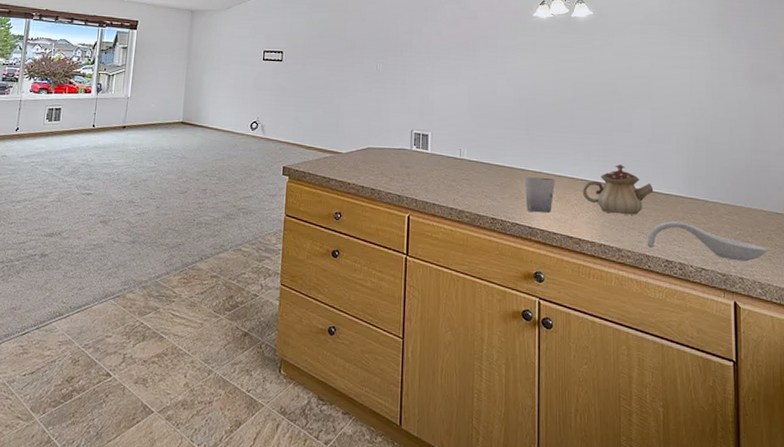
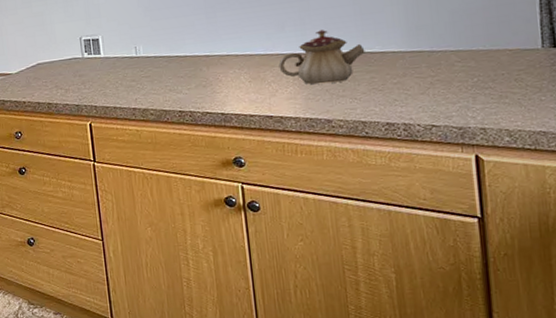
cup: present [524,176,555,214] -> none [210,59,247,98]
spoon rest: present [647,221,768,262] -> none [361,79,516,113]

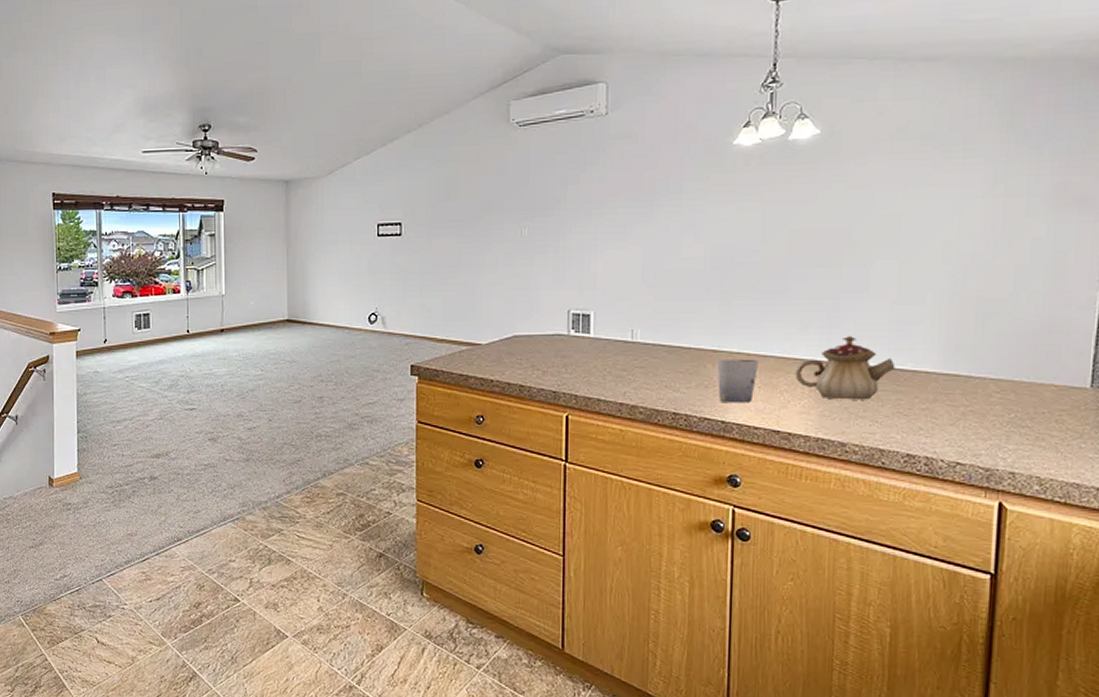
cup: none [210,59,247,98] -> present [717,359,758,404]

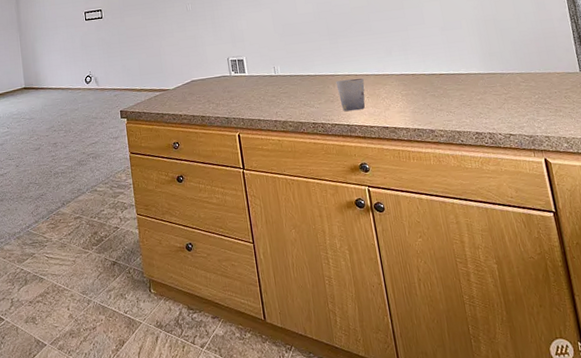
teapot: present [795,336,896,400] -> none [389,55,454,100]

